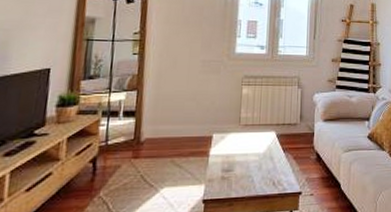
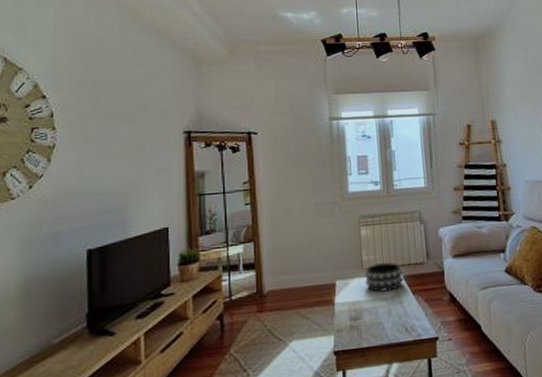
decorative bowl: none [241,121,277,147] -> present [365,262,403,292]

